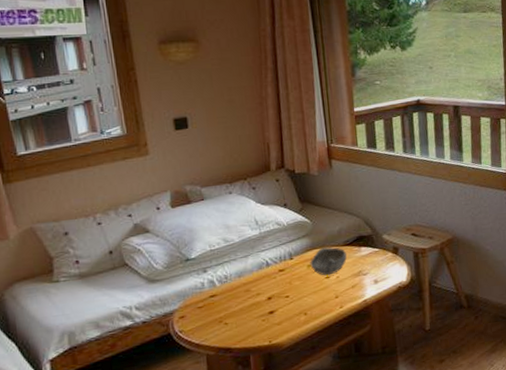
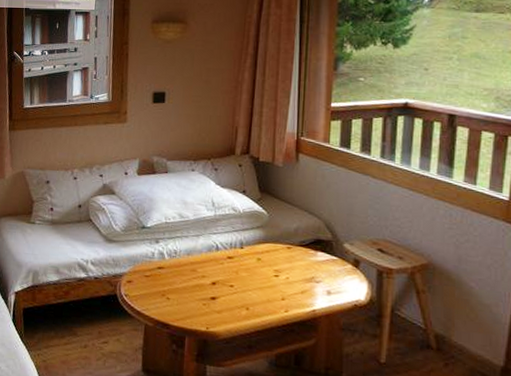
bowl: present [309,247,347,276] -> none [260,243,300,274]

